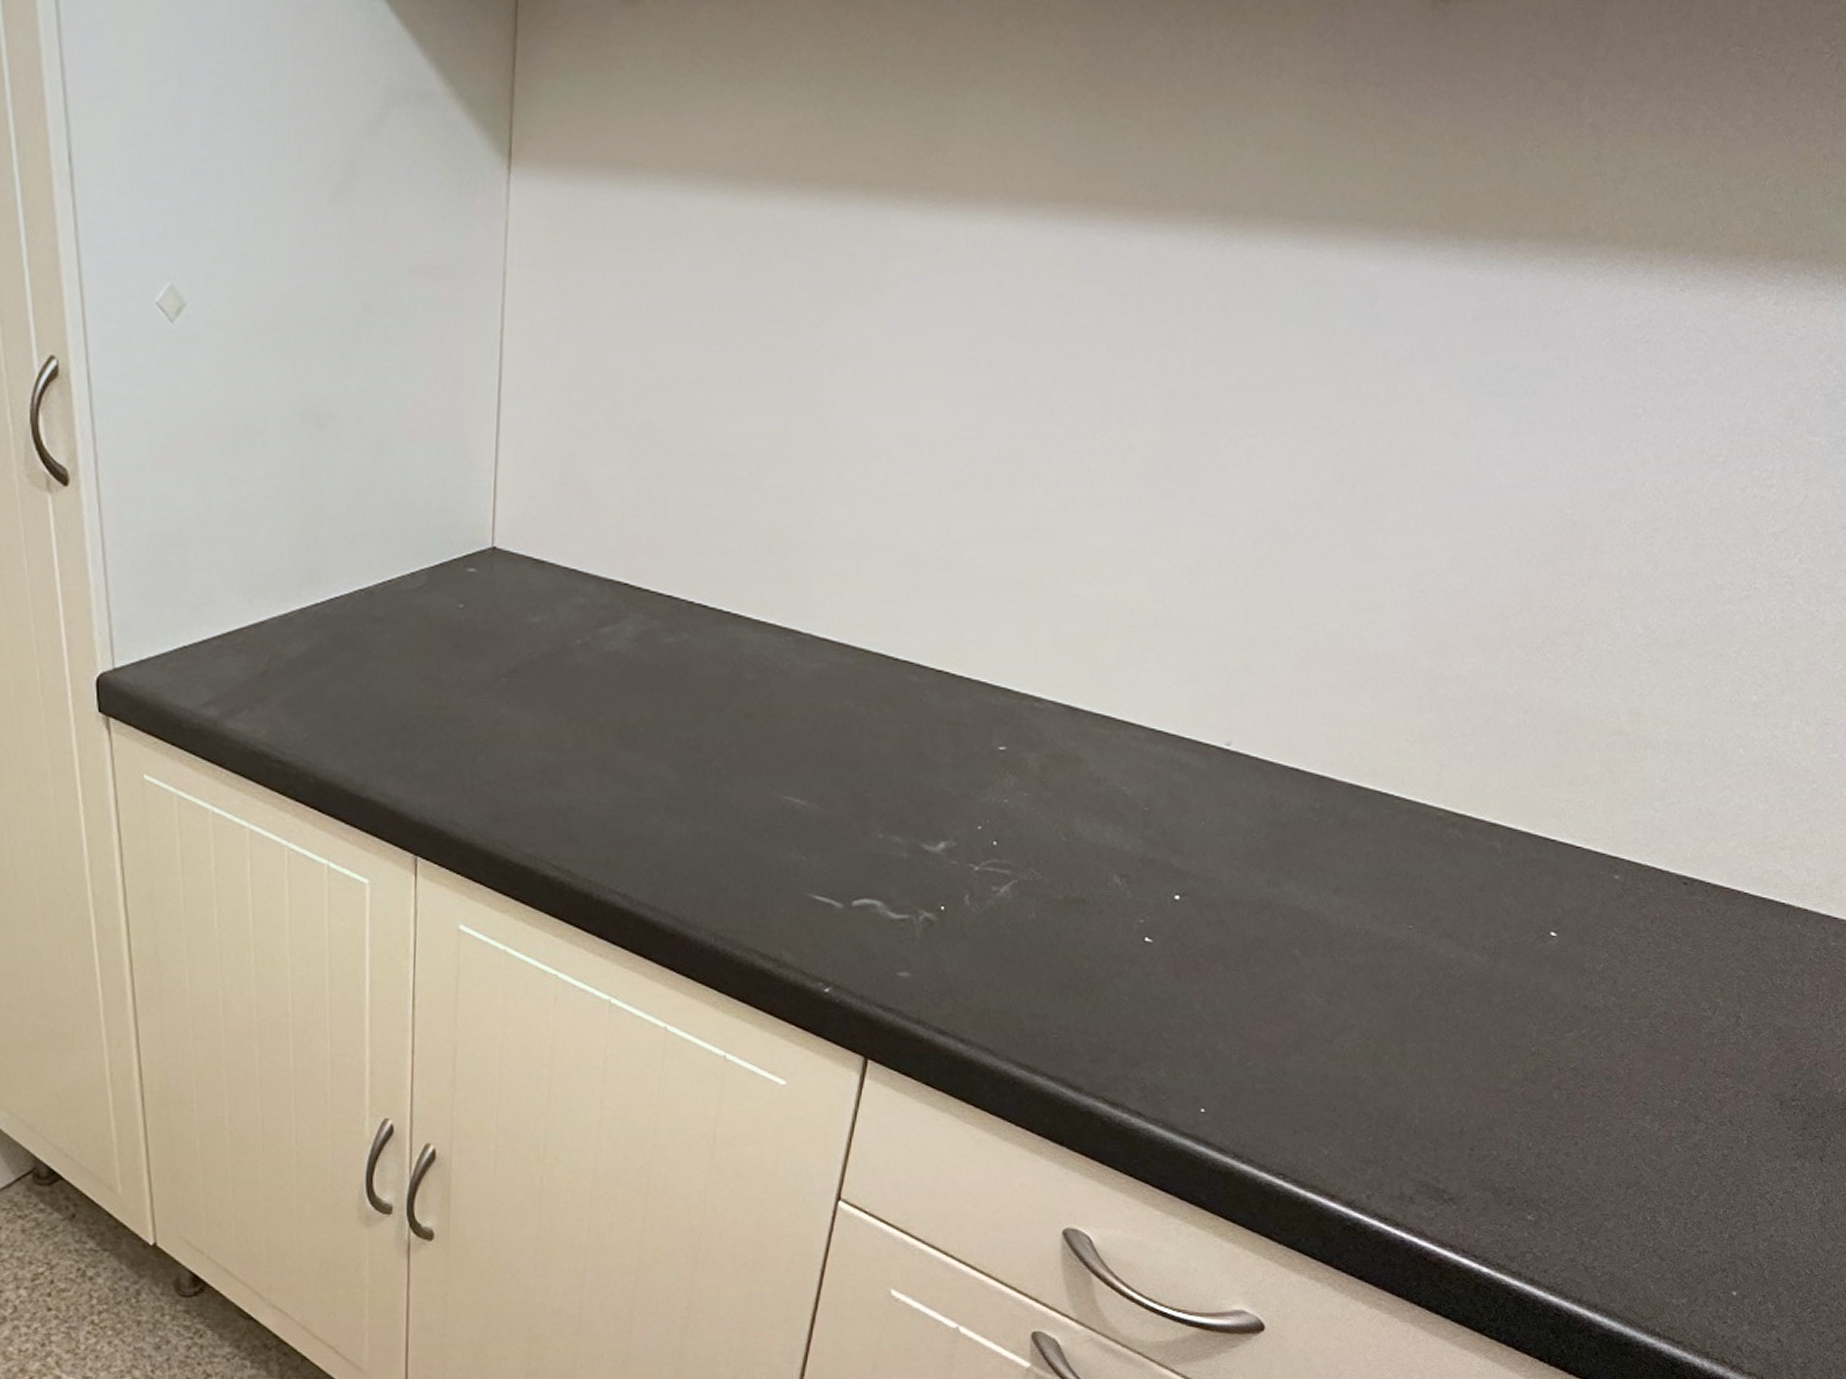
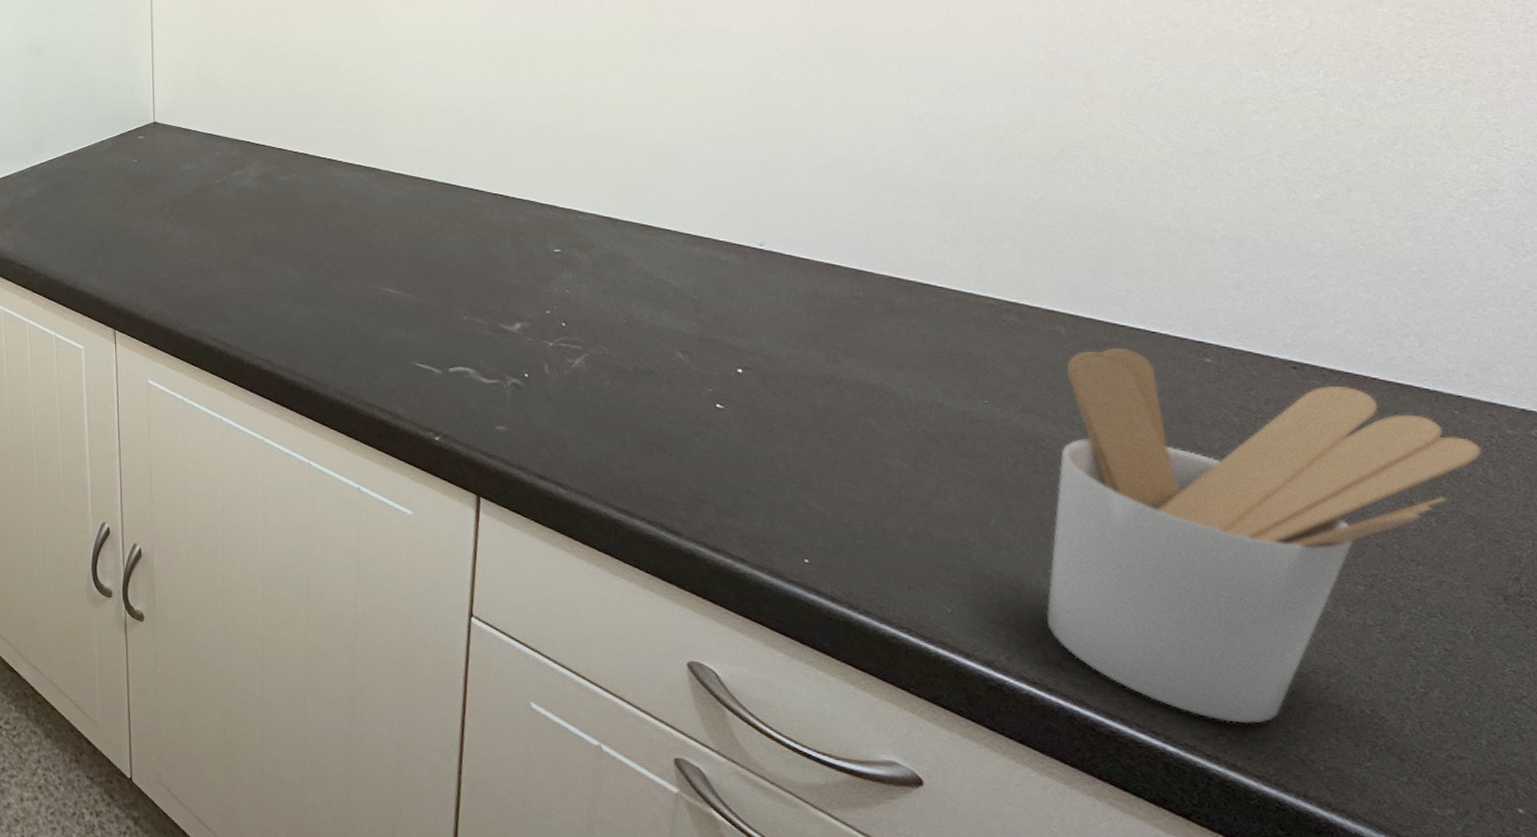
utensil holder: none [1410,865,1808,1240] -> present [1046,348,1483,723]

